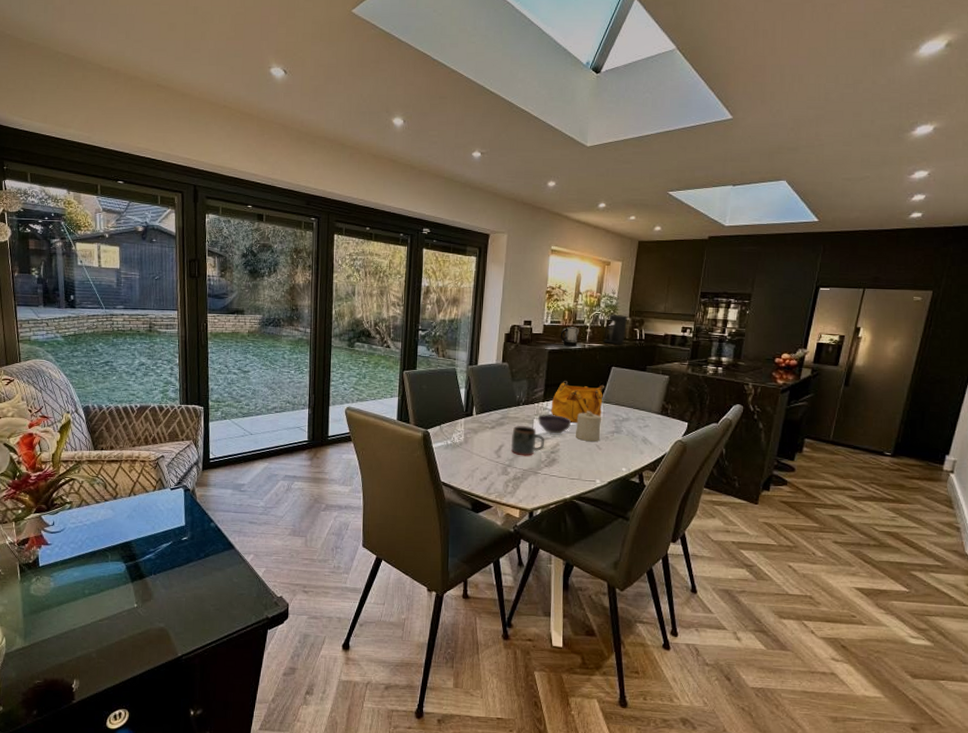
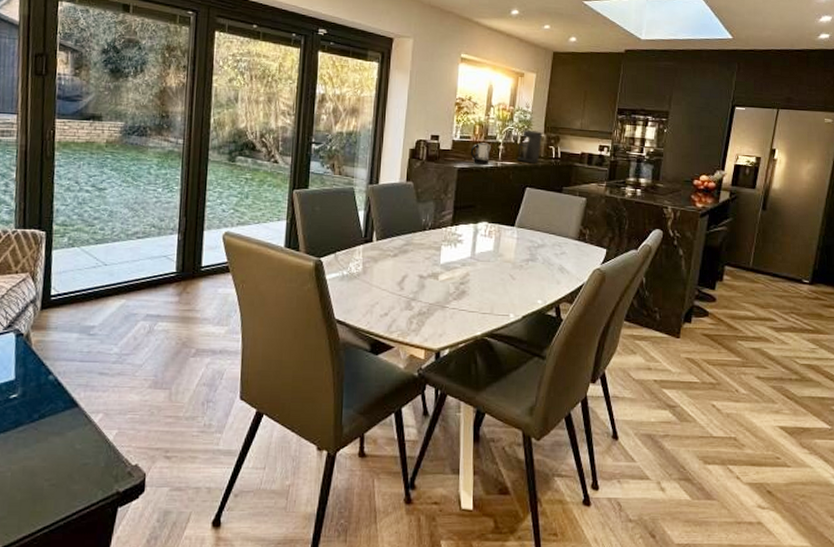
mug: present [510,425,545,456] -> none [415,252,454,288]
bowl: present [538,415,572,433] -> none [446,241,483,262]
handbag: present [551,381,604,424] -> none [460,203,518,251]
candle: present [576,411,601,441] -> none [487,236,515,271]

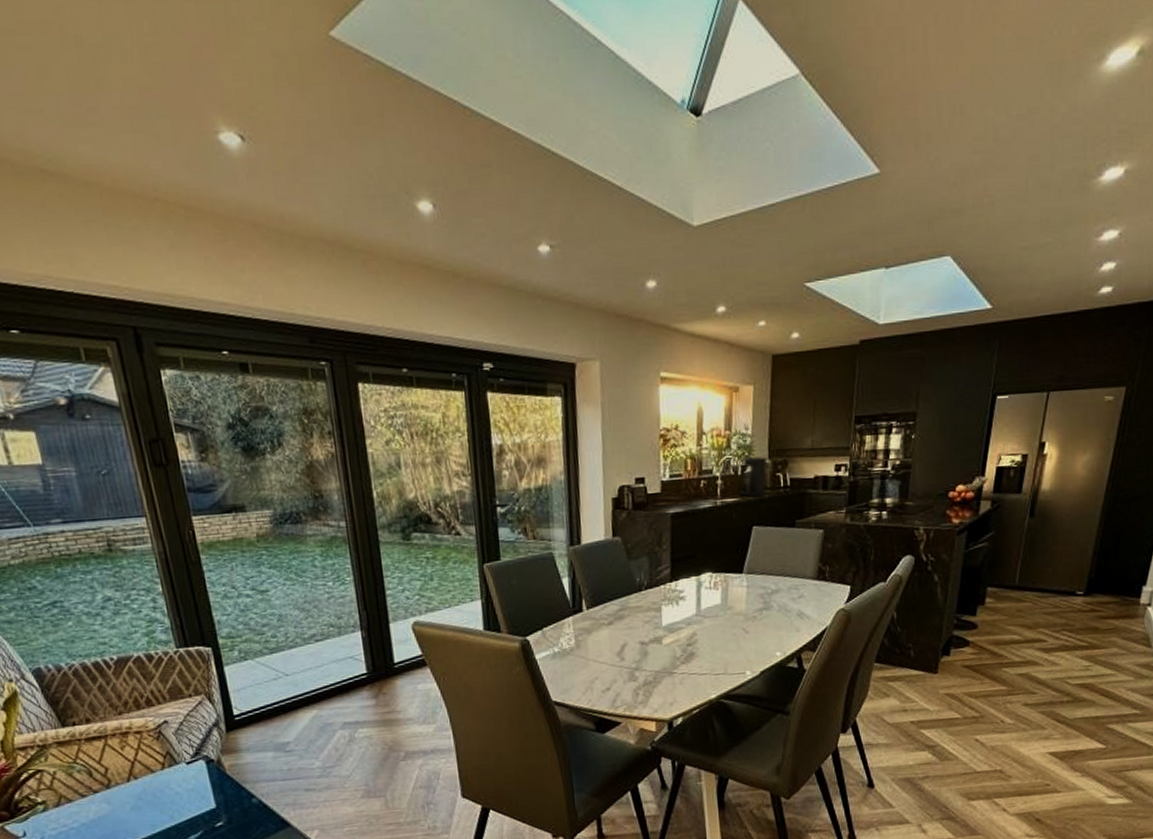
kettle: present [470,142,491,165] -> none [683,479,708,506]

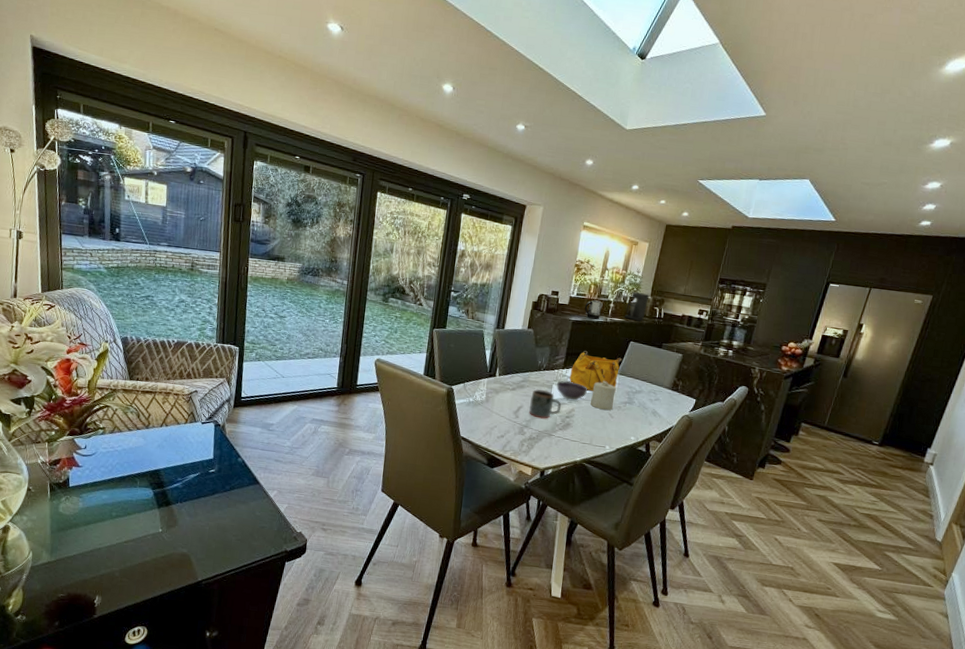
mug: none [635,616,679,655] -> present [528,389,562,419]
bowl: none [666,597,709,621] -> present [556,381,588,400]
handbag: none [681,550,746,605] -> present [569,351,622,392]
kettle: none [683,479,708,506] -> present [584,300,603,320]
candle: none [715,586,746,625] -> present [590,381,616,410]

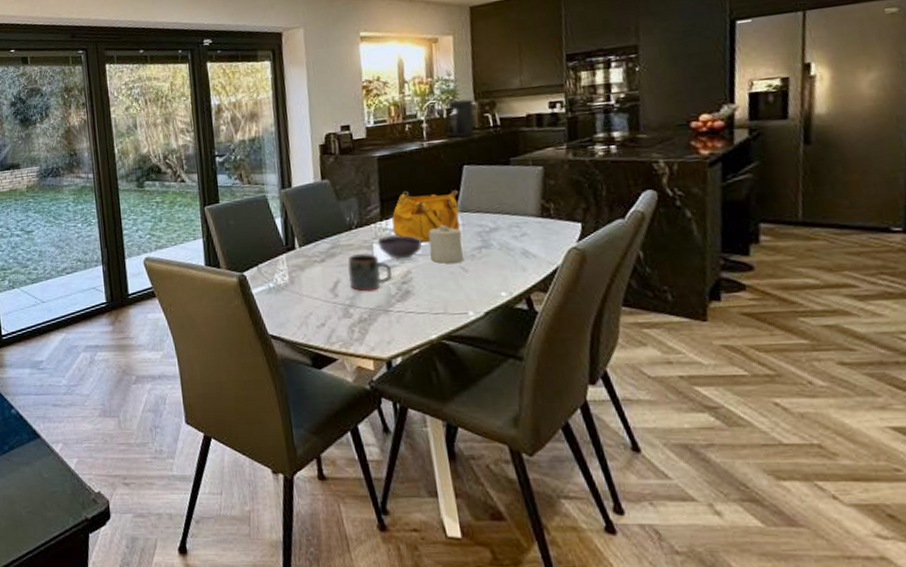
kettle: present [584,300,603,320] -> none [388,123,413,149]

